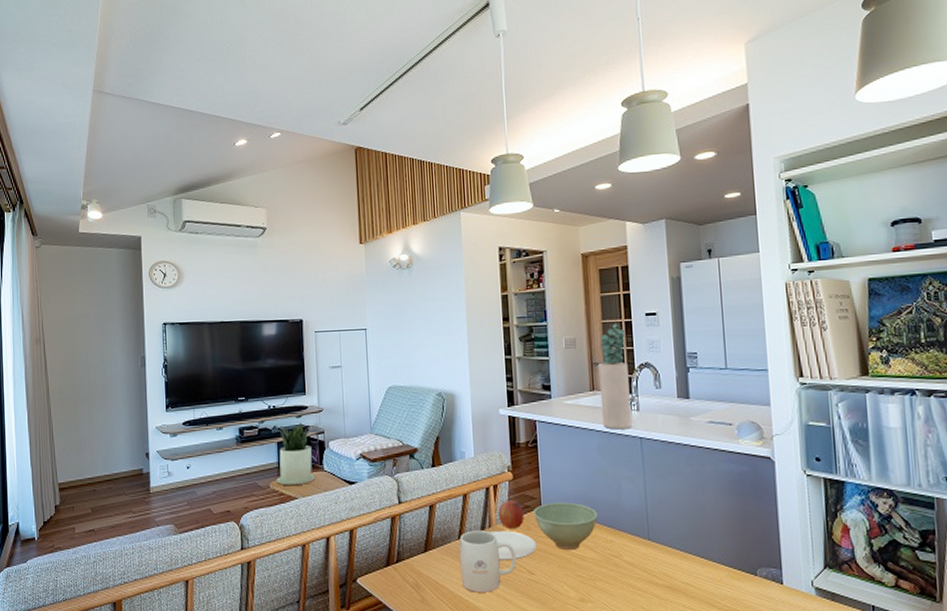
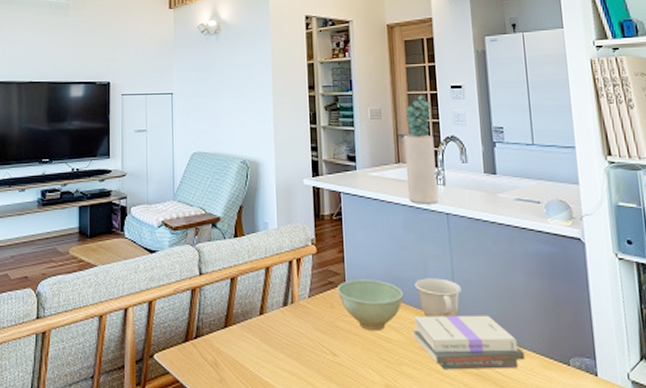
planter: present [276,422,315,486] -> none [76,186,116,253]
mug: present [459,530,517,593] -> none [260,306,320,374]
plate: present [489,531,537,560] -> none [292,308,341,340]
fruit: present [498,501,524,528] -> none [301,276,328,305]
books: none [606,532,714,583] -> present [412,315,525,370]
teacup: none [609,499,655,536] -> present [415,278,462,318]

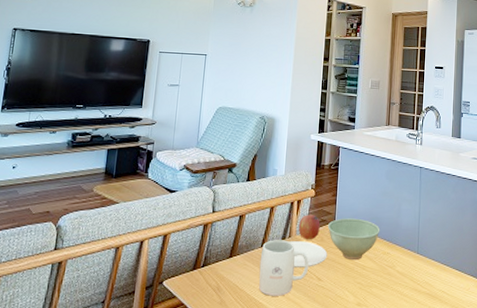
mug: none [260,306,320,374] -> present [258,240,309,296]
plate: none [292,308,341,340] -> present [289,241,328,268]
fruit: none [301,276,328,305] -> present [298,215,320,239]
vase: present [404,90,438,204] -> none [392,68,419,160]
books: present [412,315,525,370] -> none [383,247,465,291]
teacup: present [415,278,462,318] -> none [390,218,425,249]

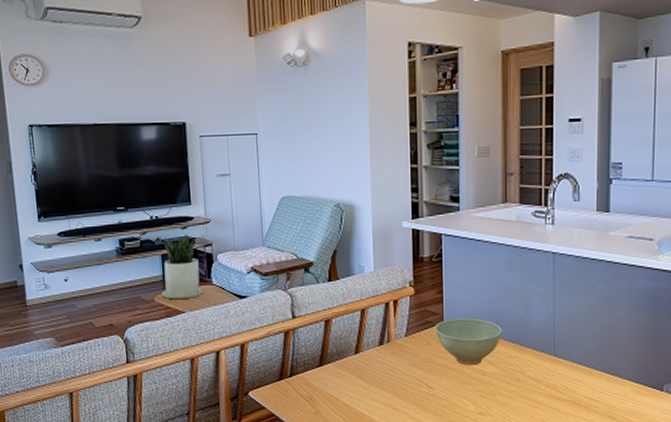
planter: none [101,132,140,191] -> present [162,234,203,300]
mug: present [258,240,309,296] -> none [355,345,416,406]
plate: present [289,241,328,268] -> none [388,346,437,375]
fruit: present [298,215,320,239] -> none [397,316,425,344]

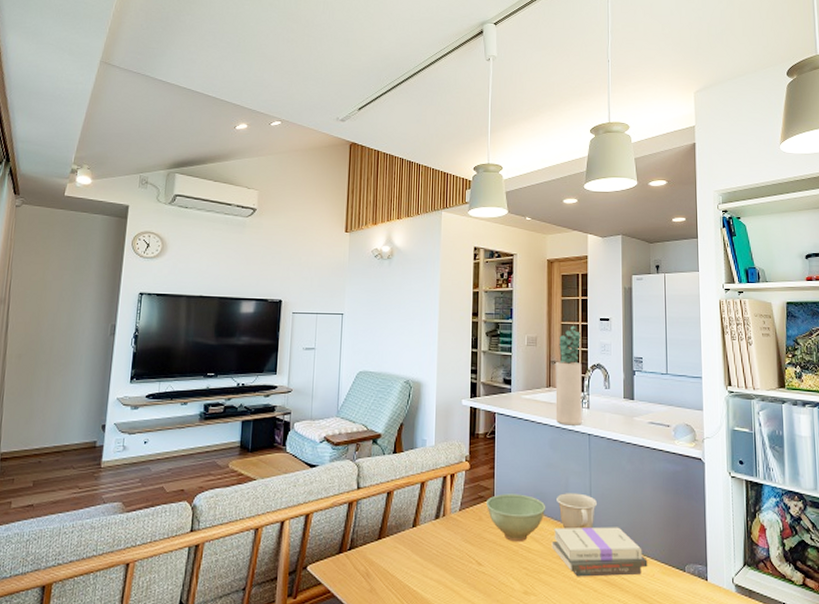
planter: present [162,234,203,300] -> none [236,401,277,467]
books: none [509,348,620,398] -> present [551,527,648,577]
vase: none [513,125,545,244] -> present [555,321,582,426]
teacup: none [515,315,563,352] -> present [557,493,598,529]

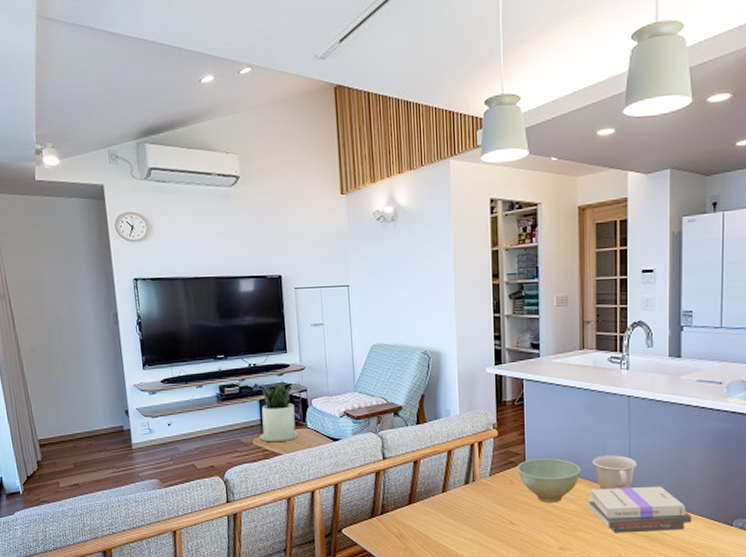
planter: none [236,401,277,467] -> present [260,380,299,443]
vase: present [555,321,582,426] -> none [590,276,621,388]

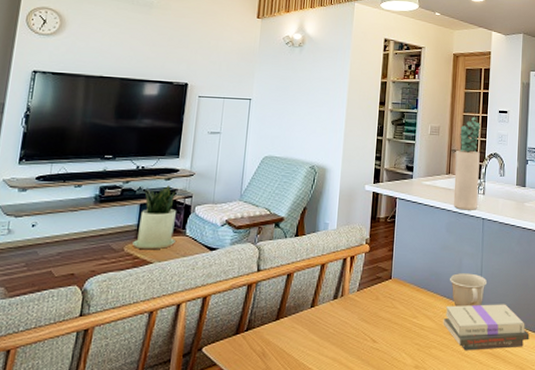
bowl: present [517,458,582,503] -> none [384,274,440,320]
vase: none [590,276,621,388] -> present [453,113,481,210]

